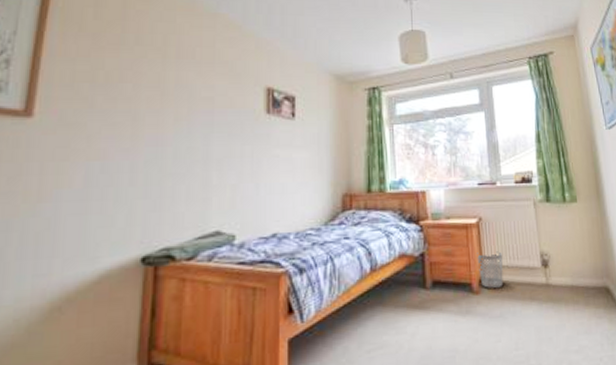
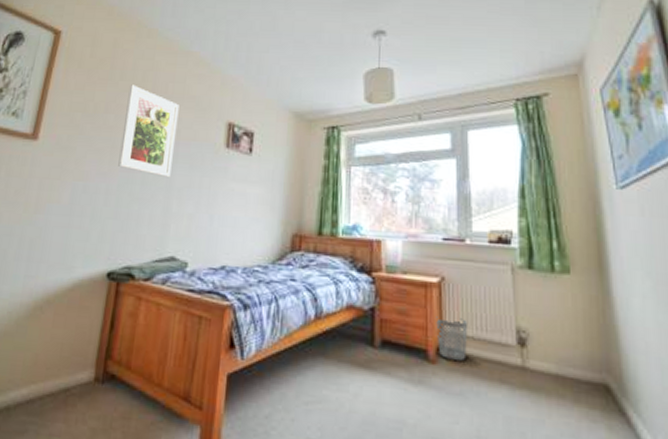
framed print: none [143,50,210,150] -> present [118,84,179,178]

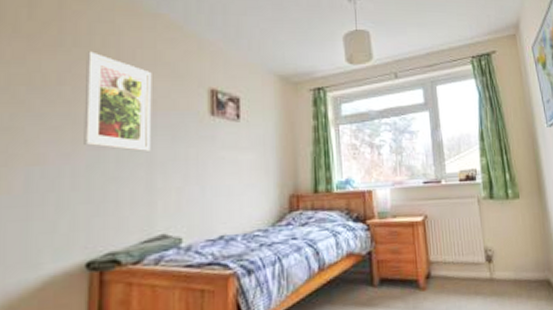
wastebasket: present [436,316,467,361] -> none [423,248,449,284]

